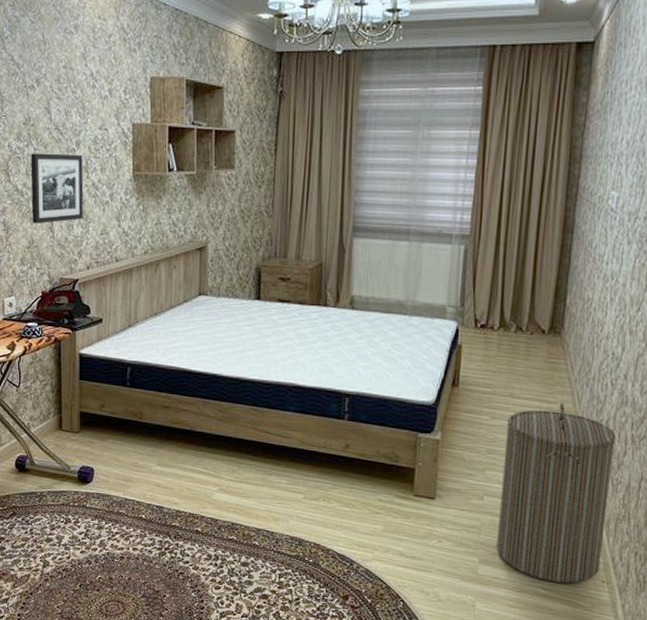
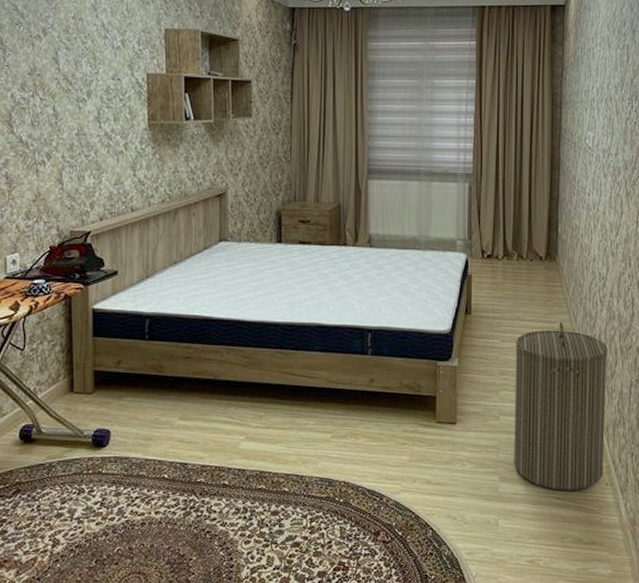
picture frame: present [30,153,84,224] -> none [36,103,96,176]

